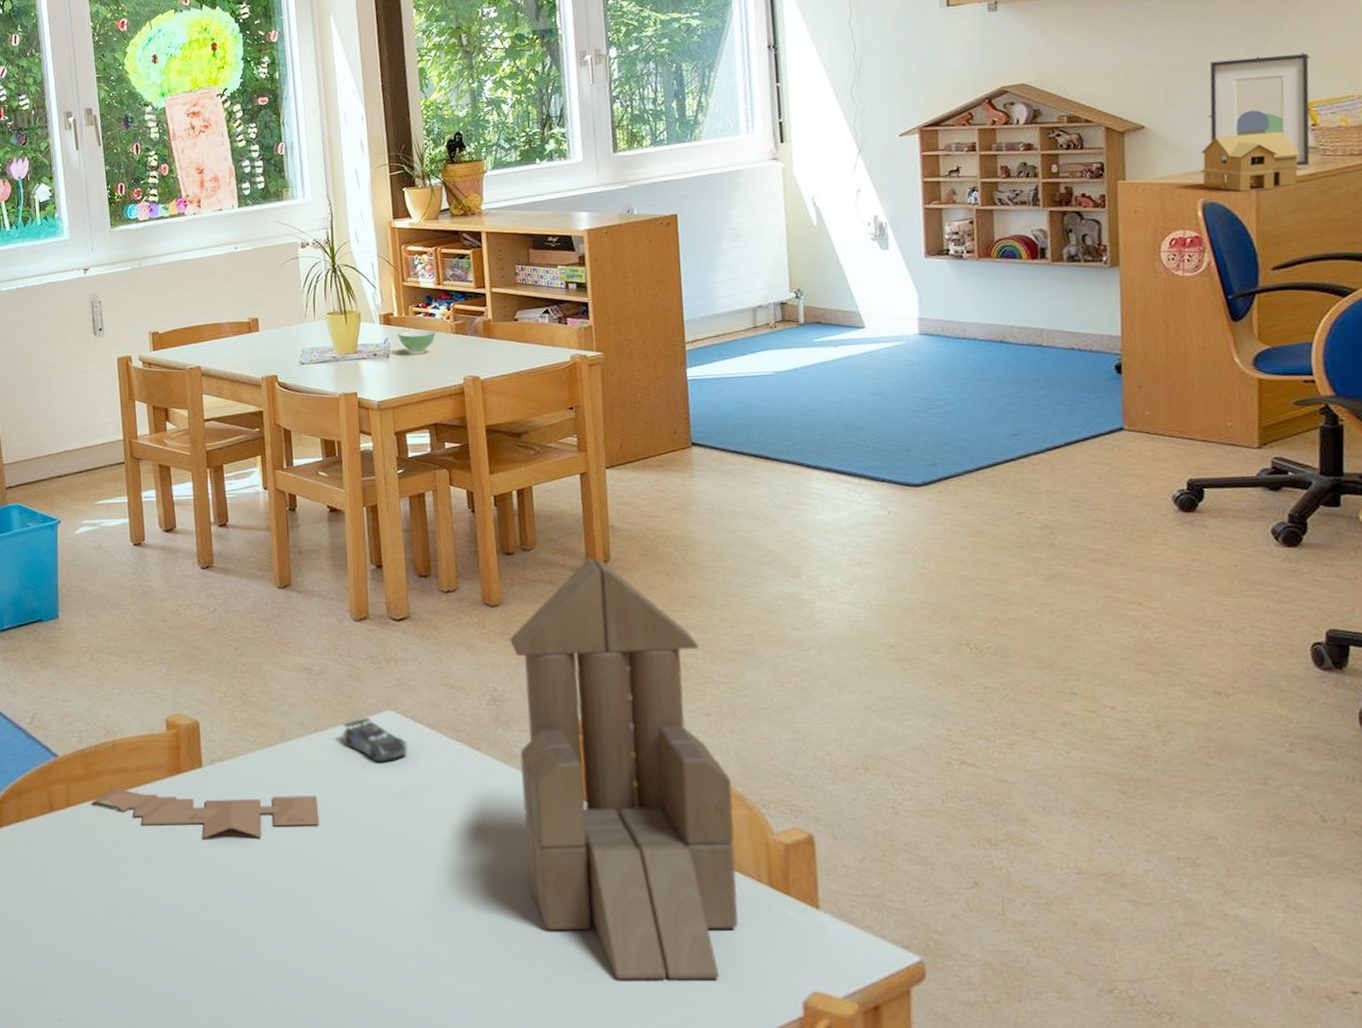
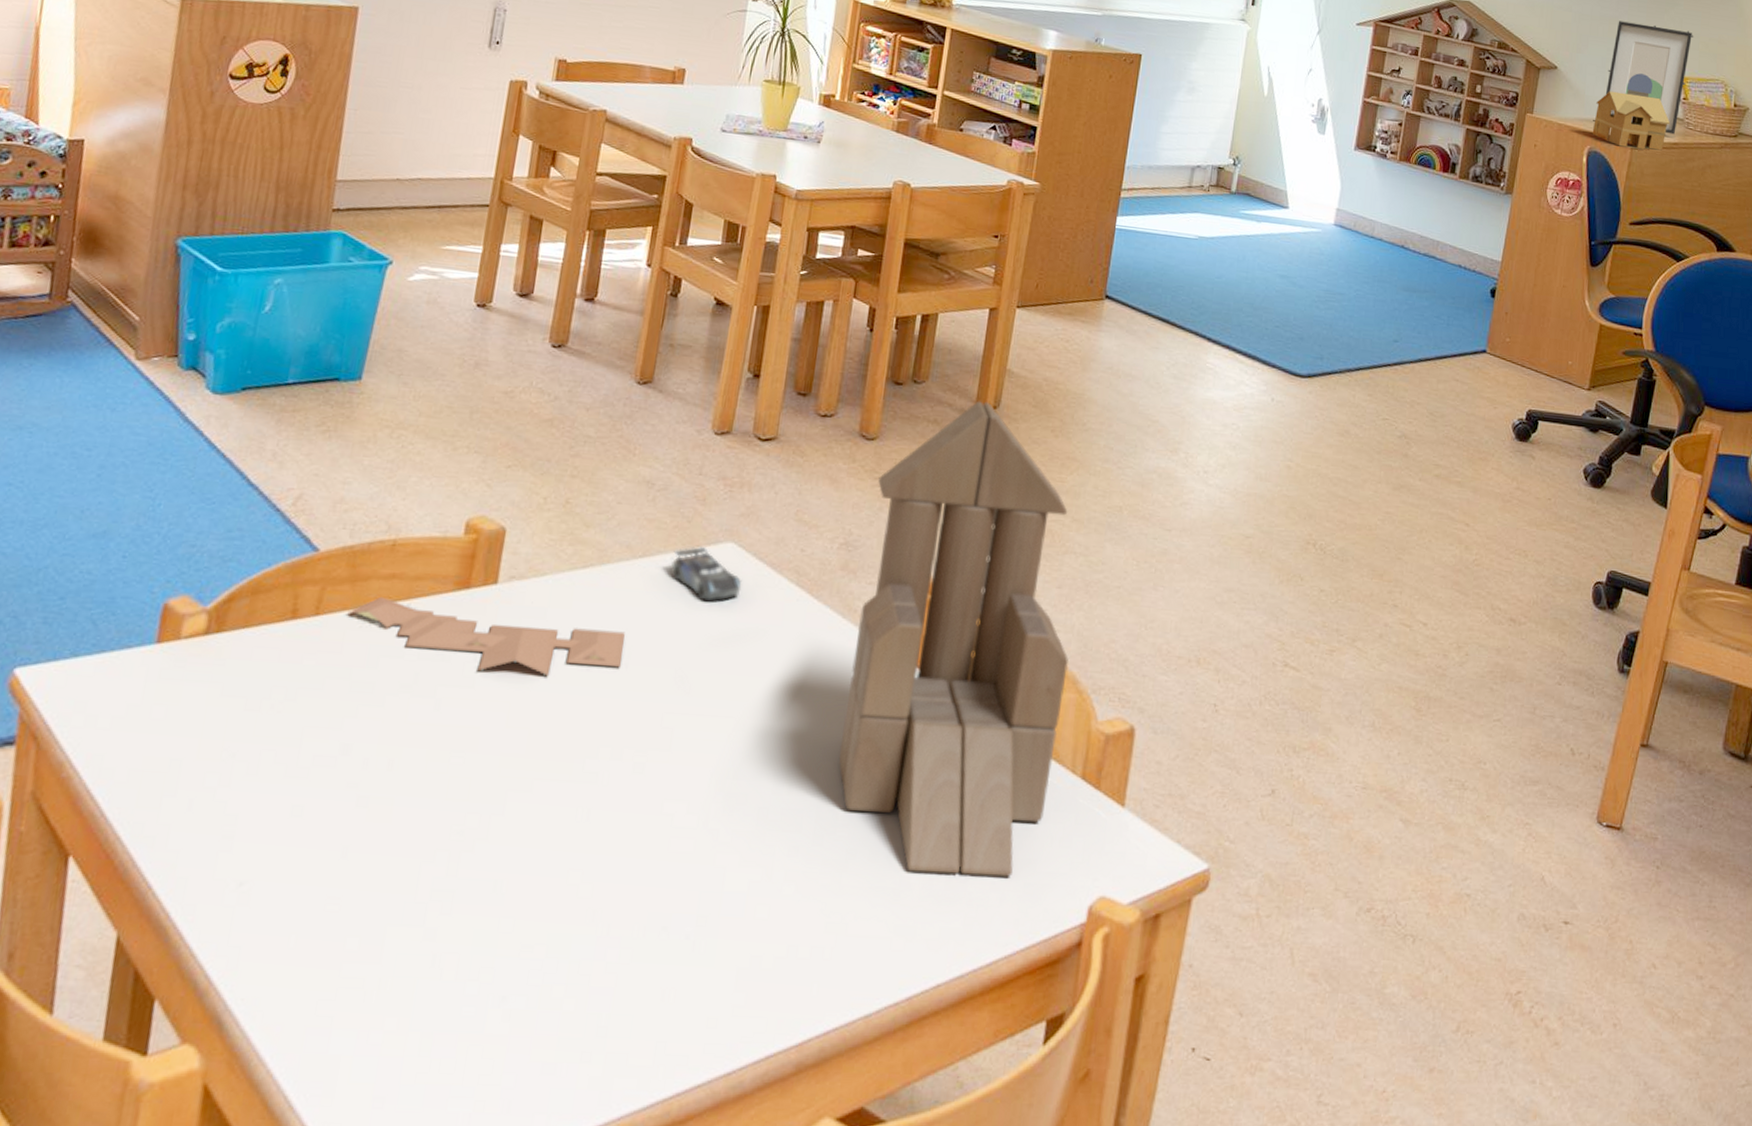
bowl: present [397,329,436,354] -> none [834,117,876,147]

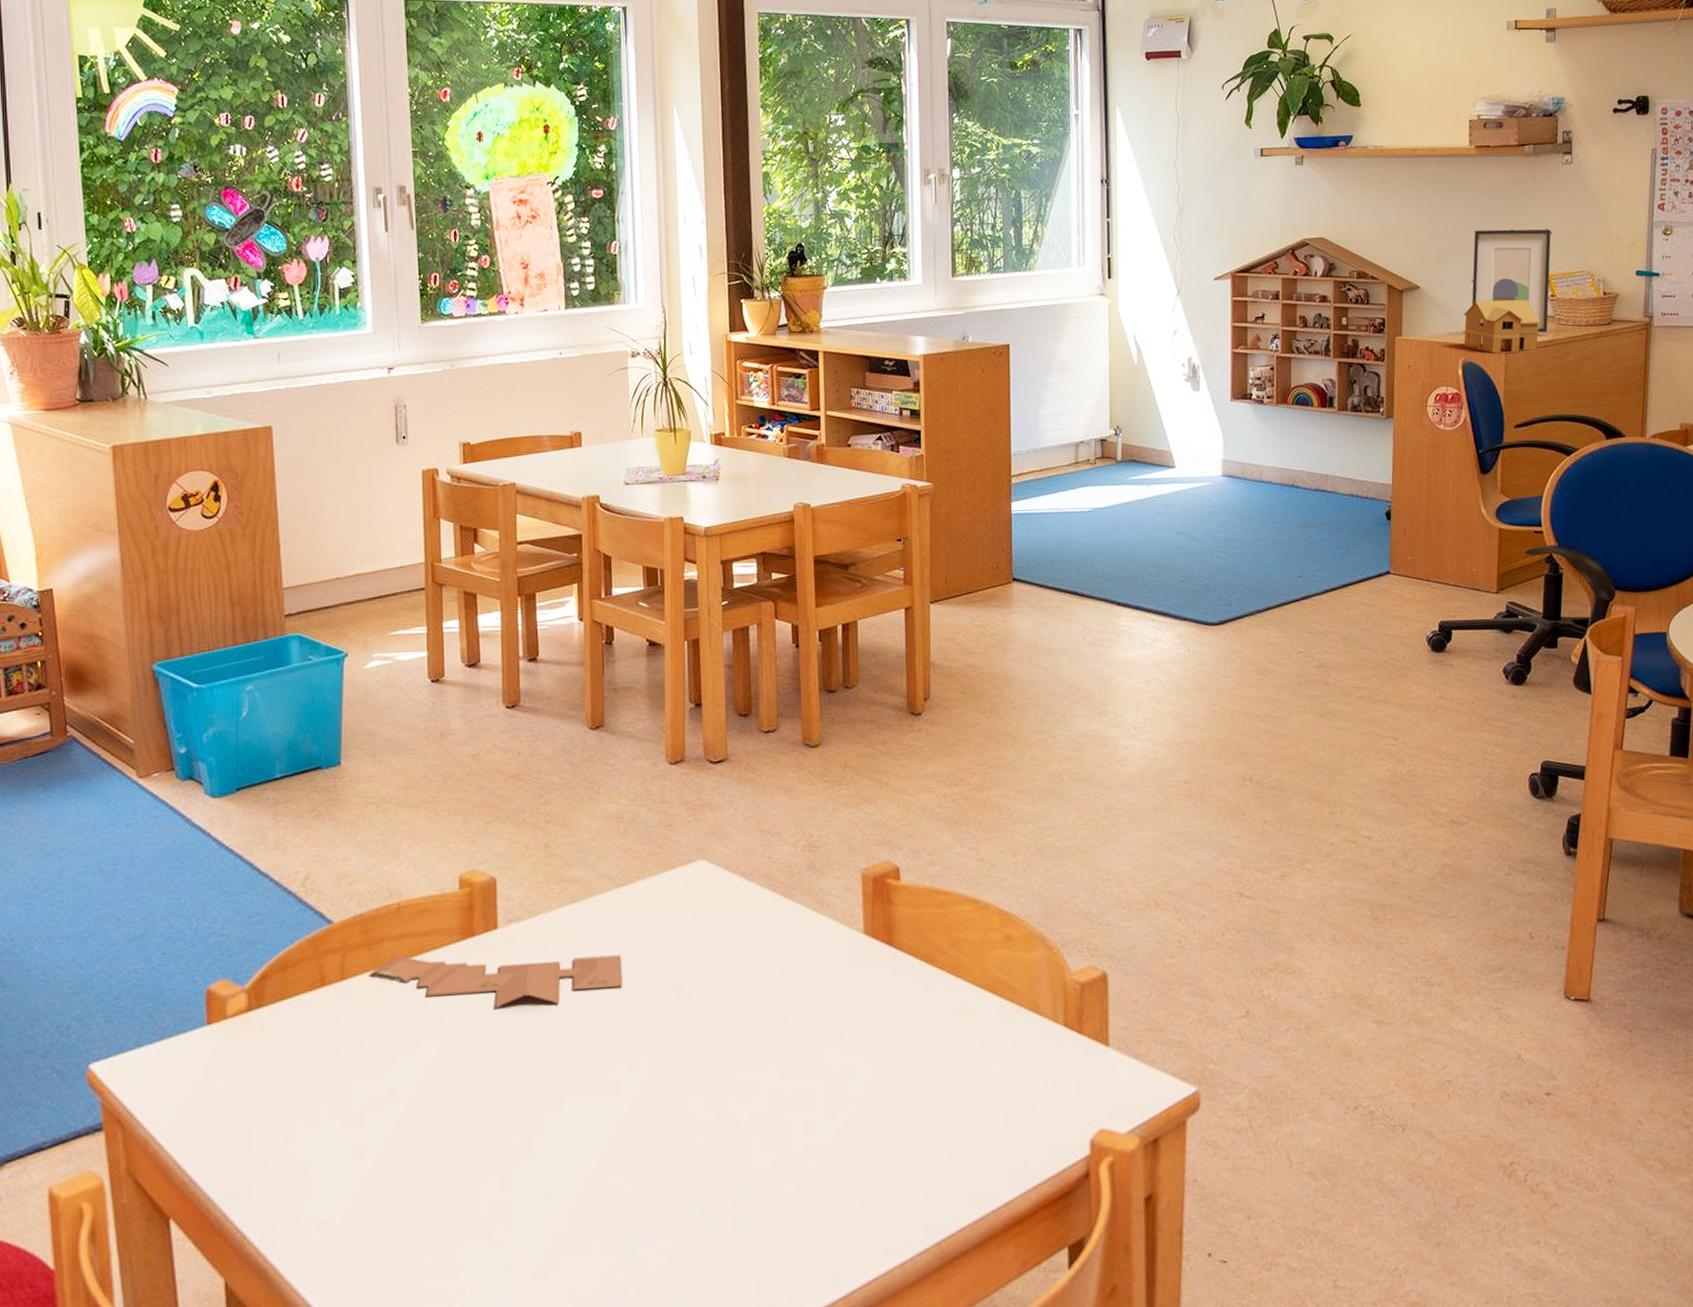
toy car: present [671,546,743,602] -> none [651,868,720,916]
toy blocks: present [838,401,1069,877] -> none [827,695,1035,1131]

